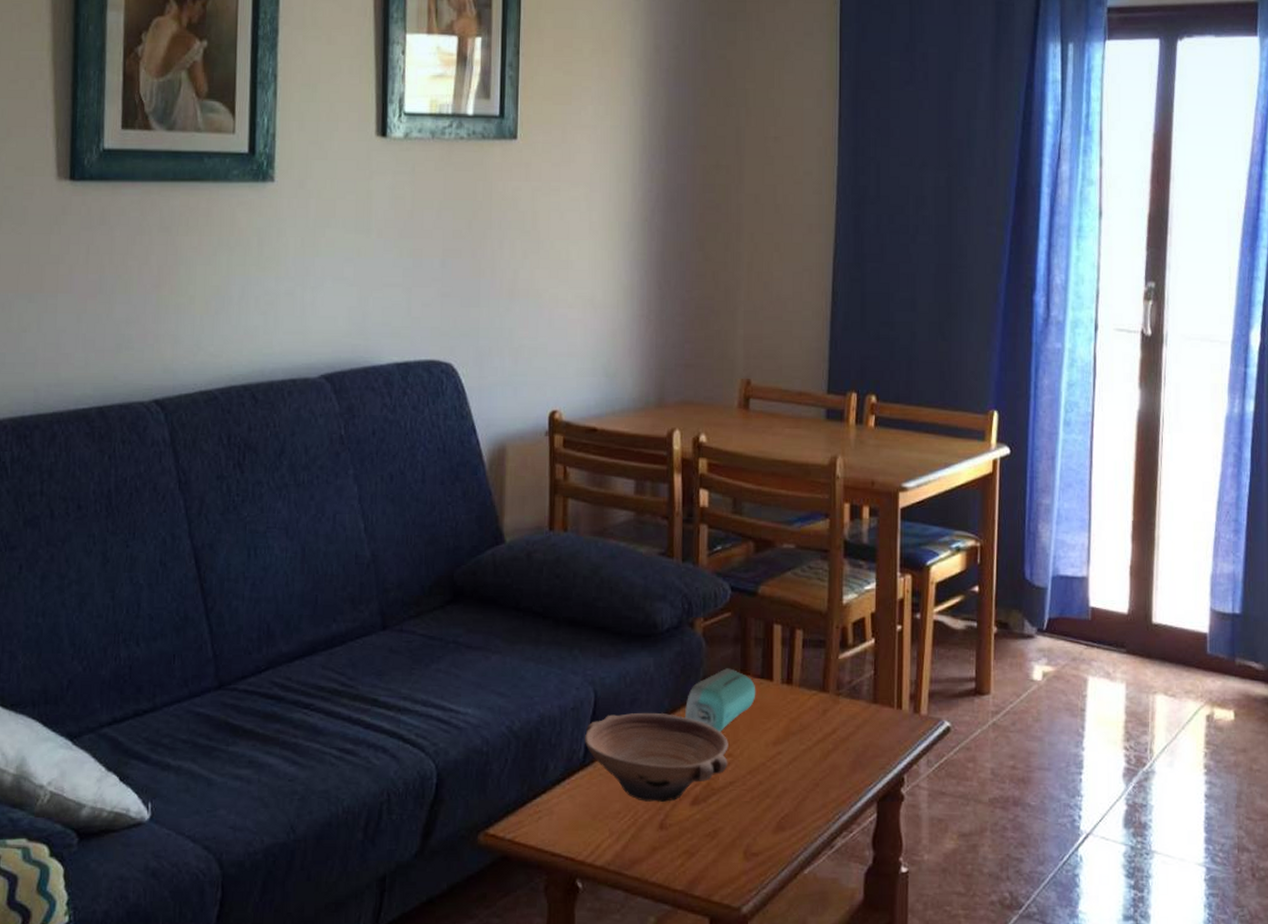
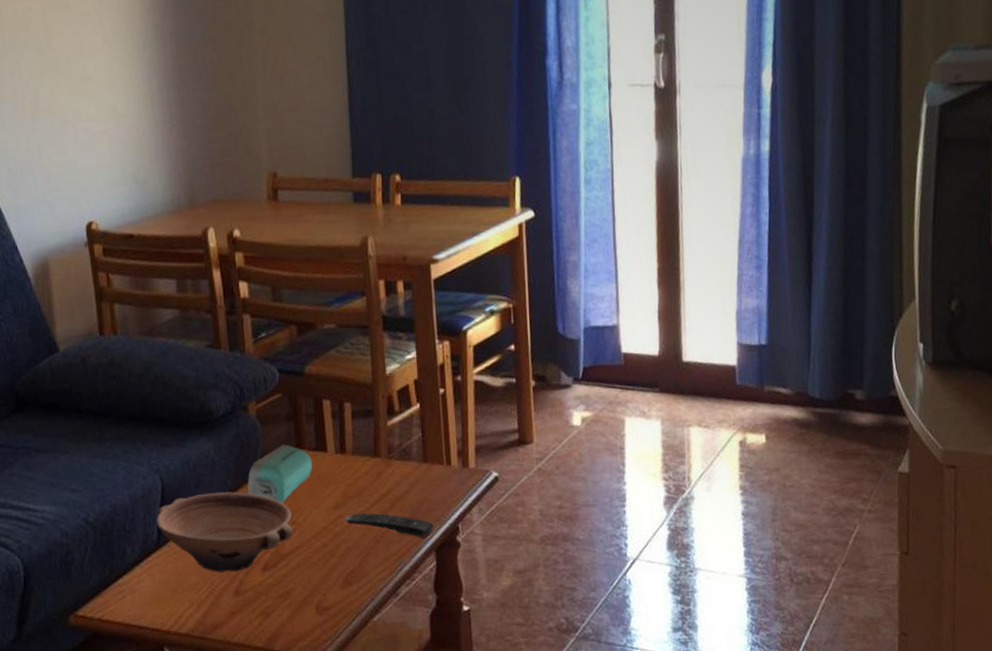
remote control: none [784,751,878,786] -> present [345,513,434,538]

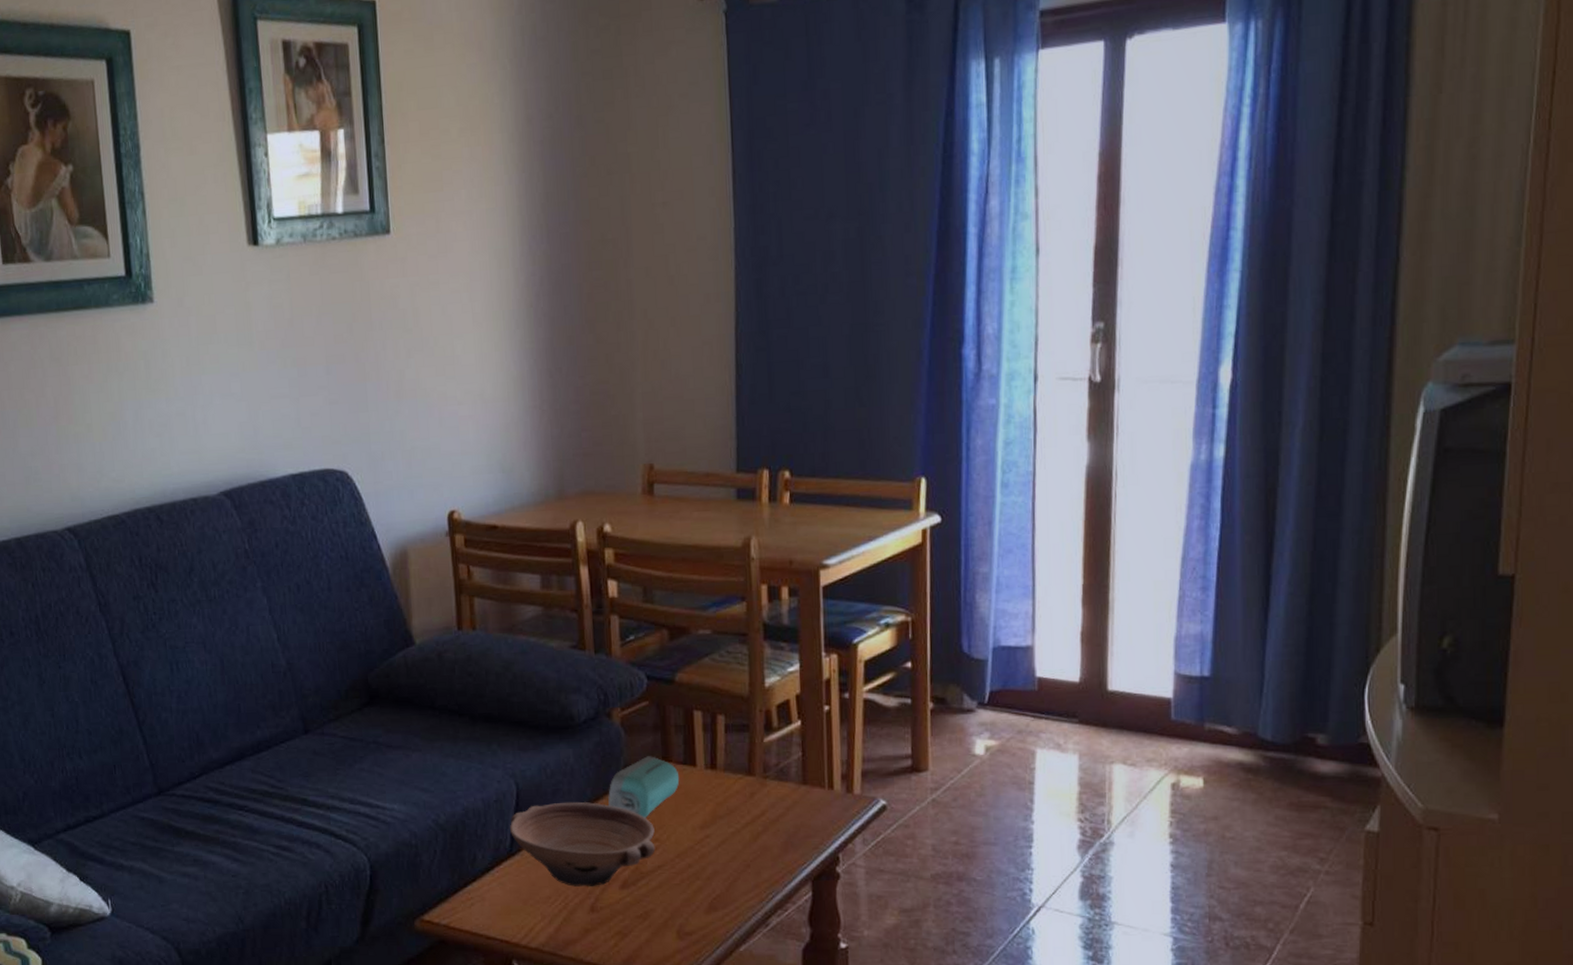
remote control: present [345,513,434,538] -> none [712,834,811,866]

